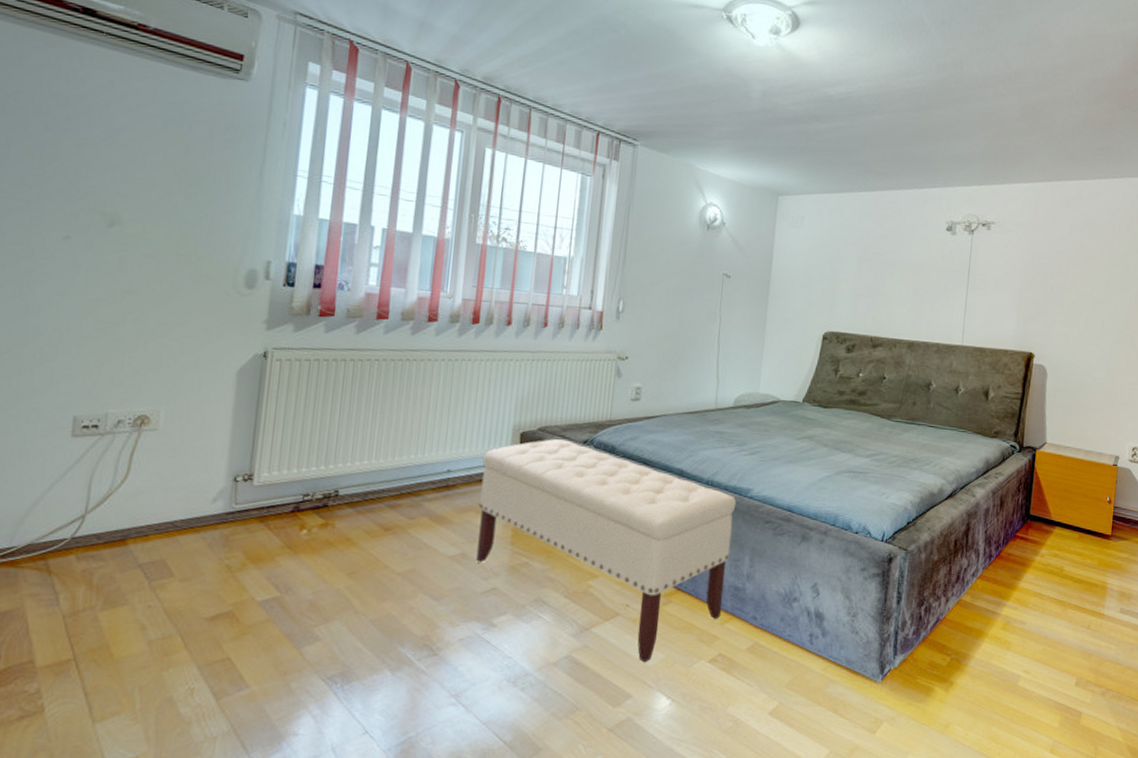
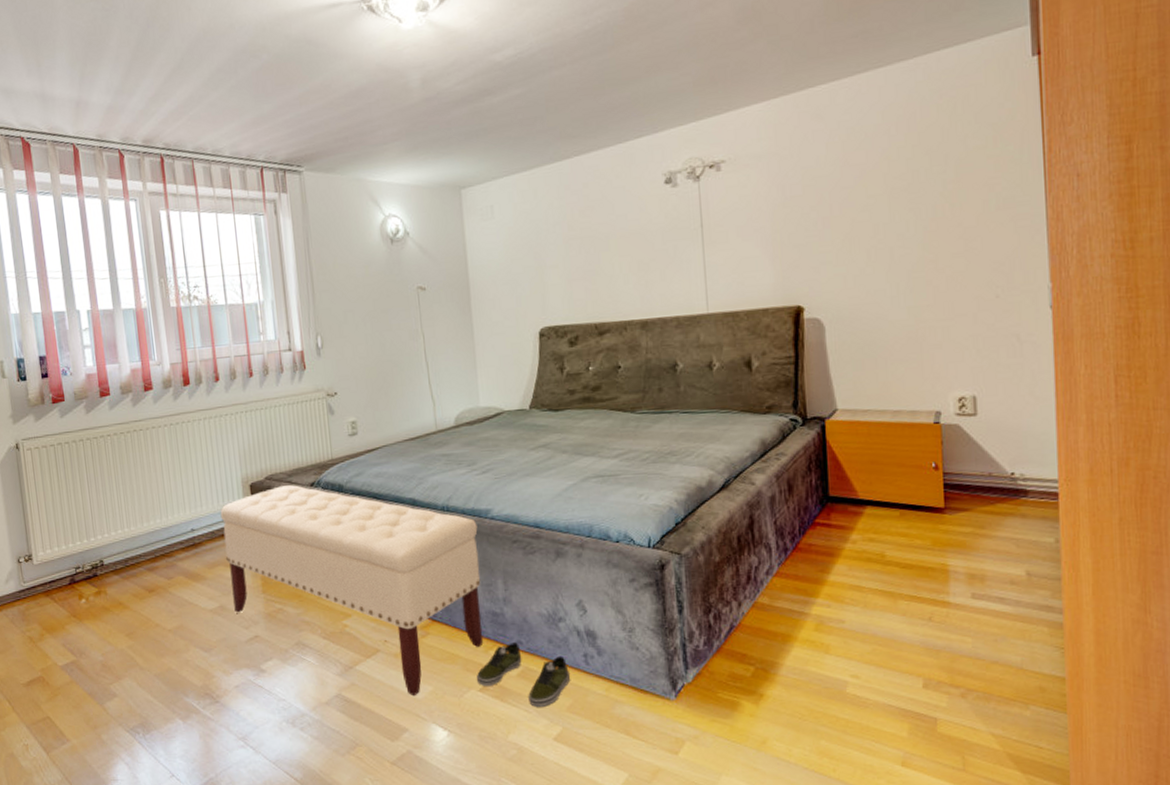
shoe: none [708,617,795,681] -> present [477,642,571,707]

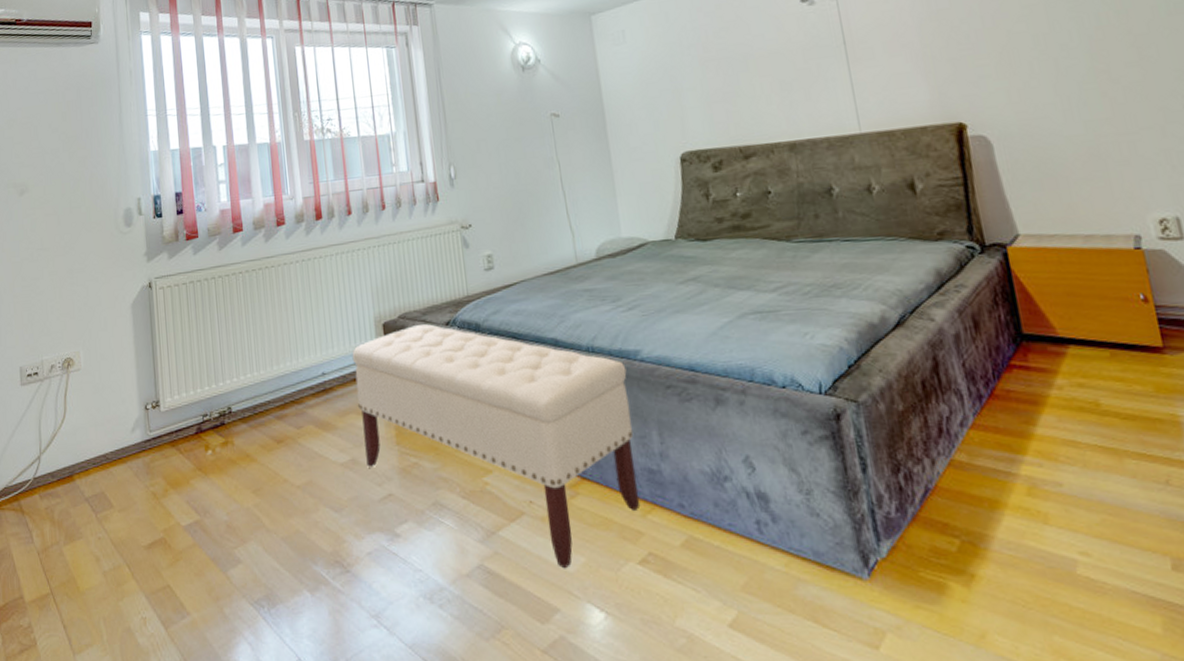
shoe: present [477,642,571,707] -> none [635,505,743,585]

